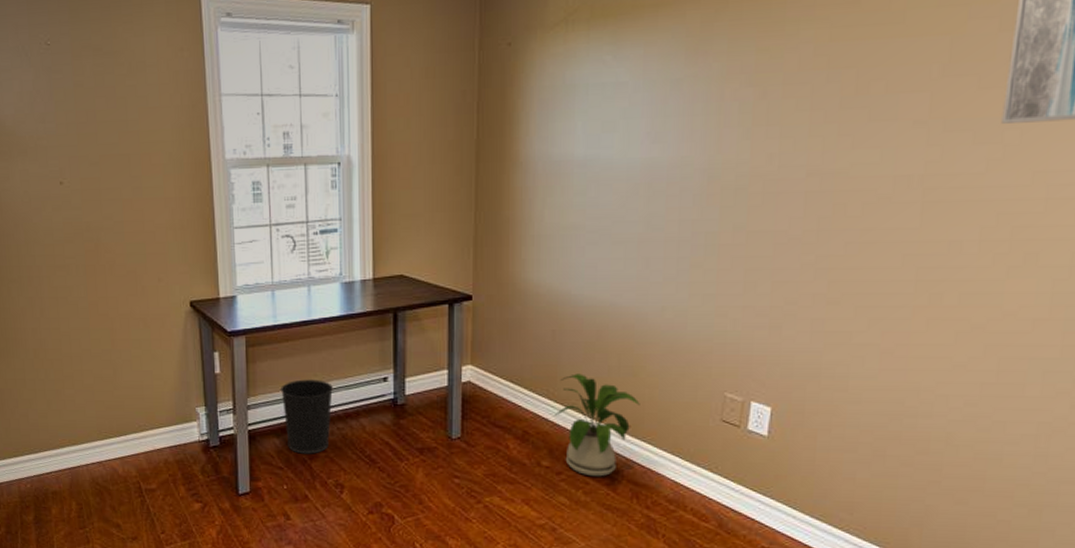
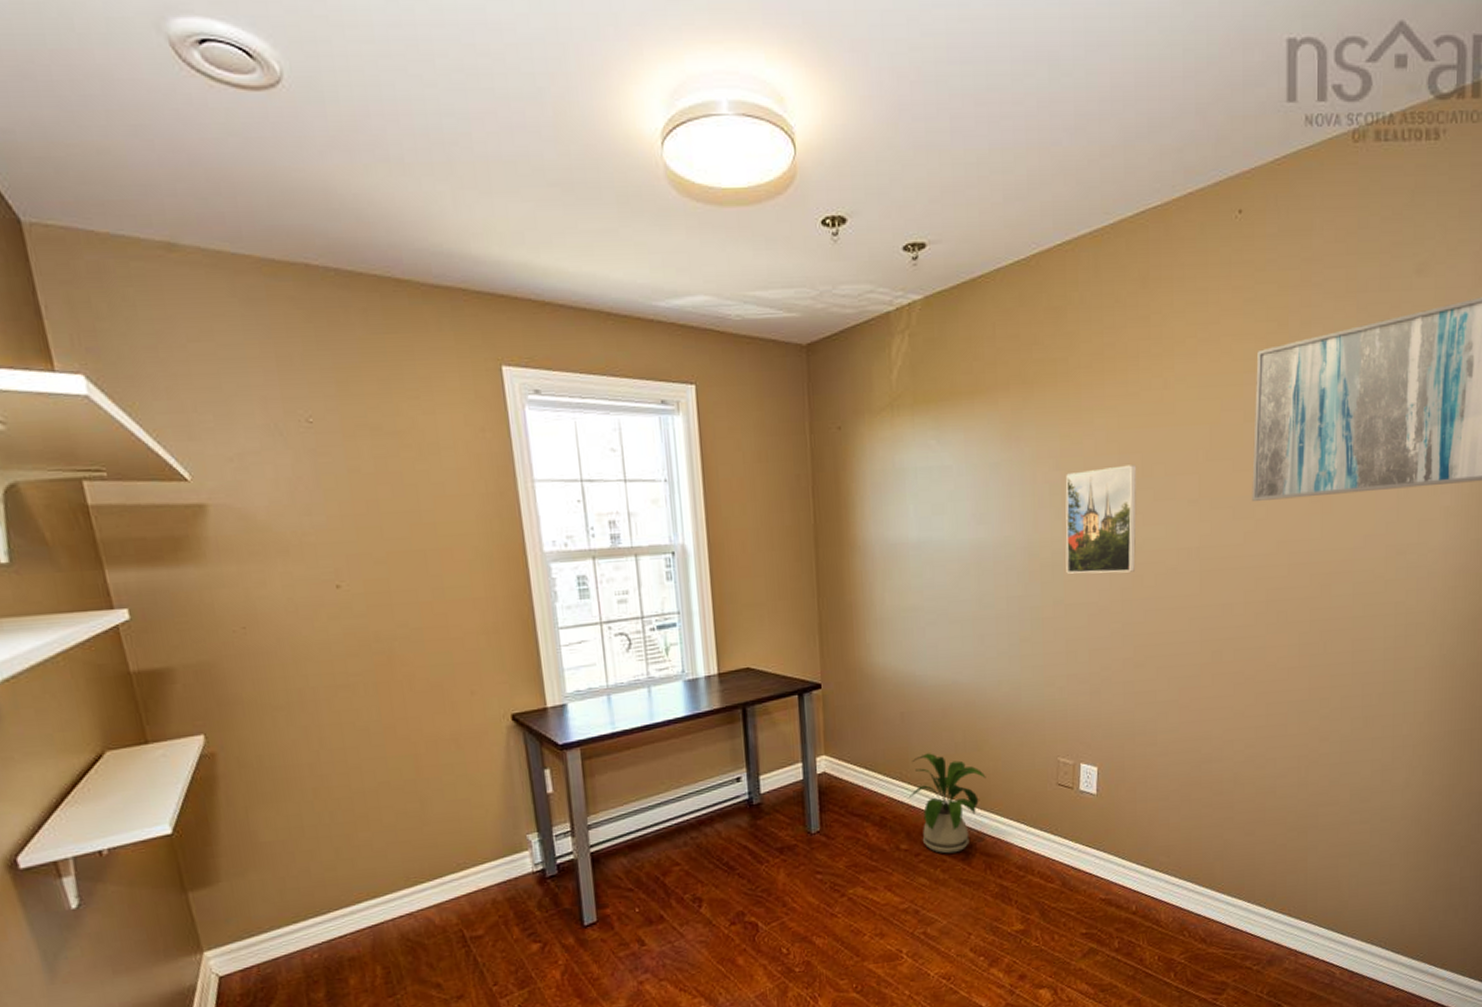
wastebasket: present [281,379,334,454] -> none [624,787,684,871]
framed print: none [751,81,850,200] -> present [1065,465,1137,574]

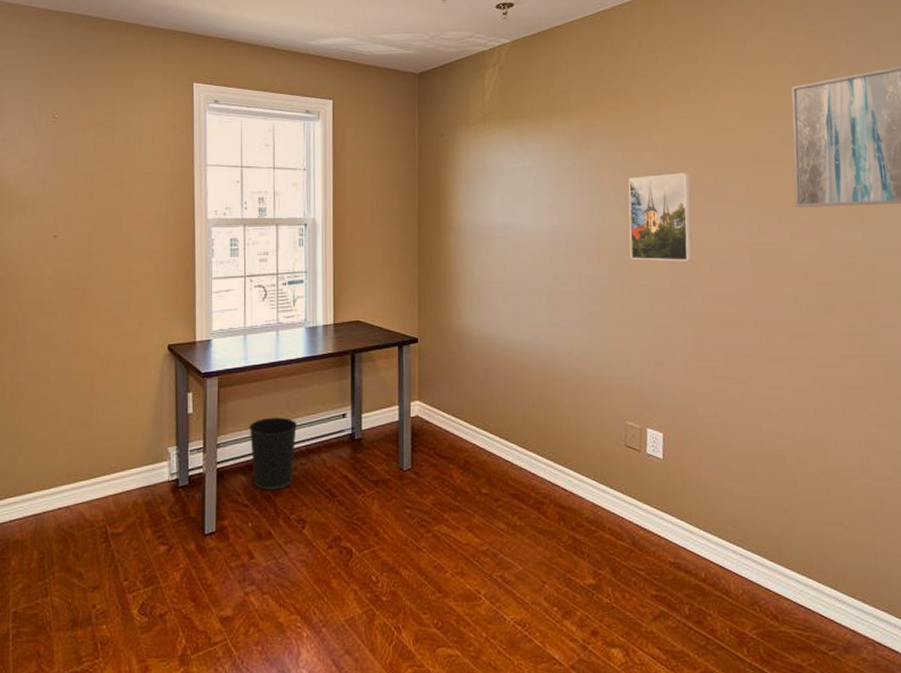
wastebasket: none [624,787,684,871] -> present [249,417,298,490]
house plant: present [909,753,986,854] -> none [491,407,560,502]

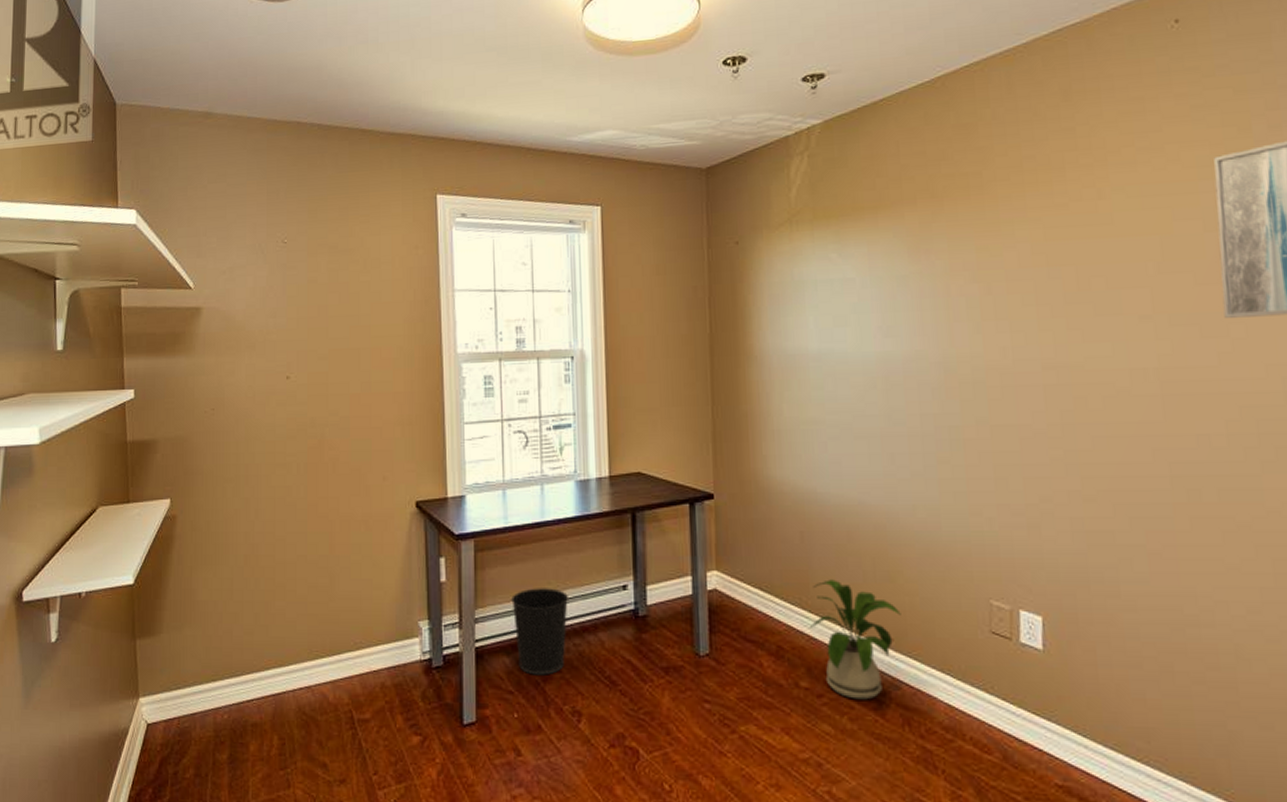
house plant: none [491,407,560,502] -> present [810,579,901,700]
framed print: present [628,173,692,262] -> none [985,277,1076,394]

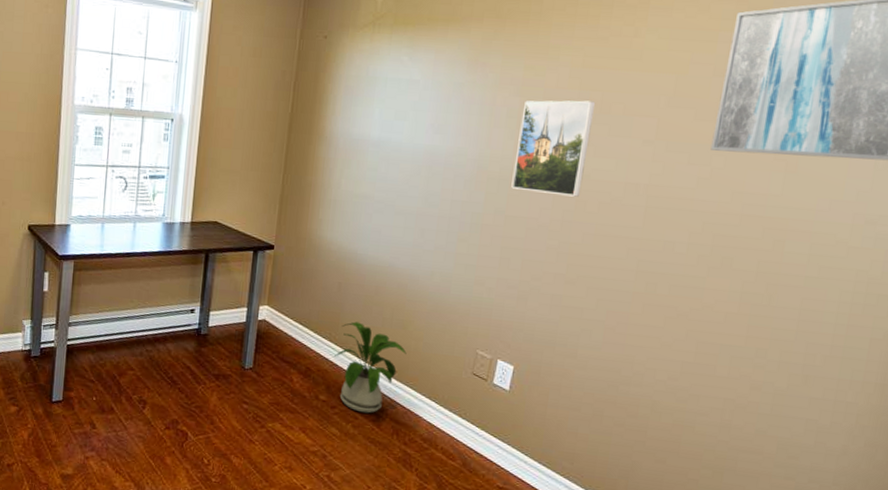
wastebasket: present [511,588,570,675] -> none [100,304,147,371]
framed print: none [985,277,1076,394] -> present [511,100,596,197]

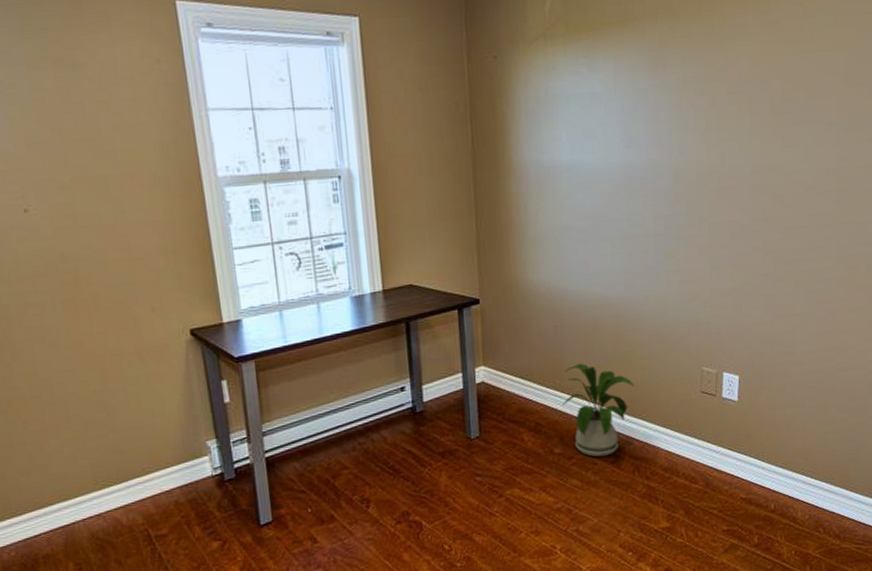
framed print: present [511,100,596,197] -> none [709,90,778,194]

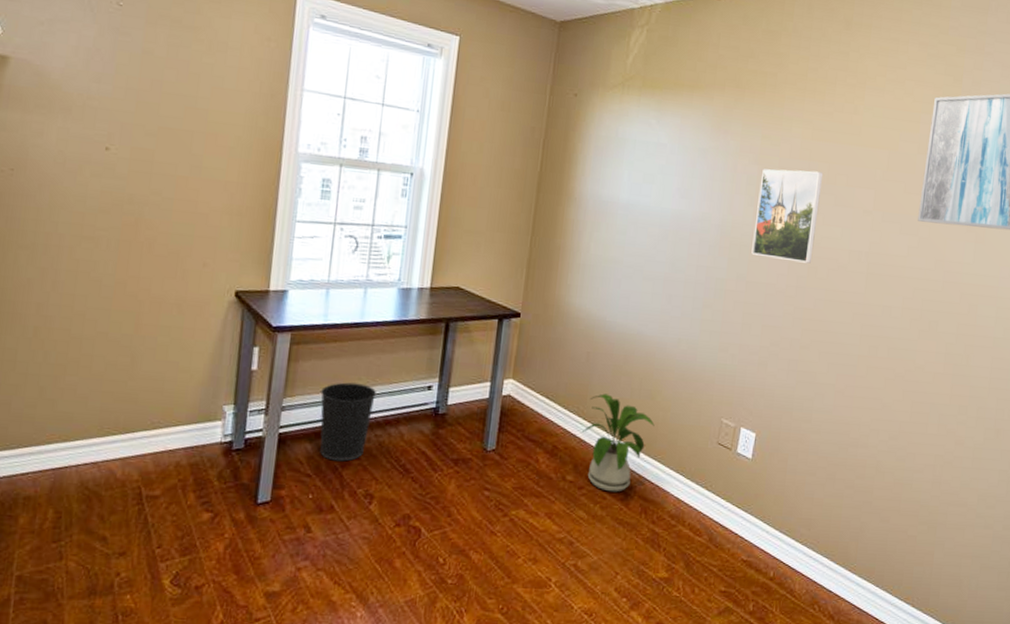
wastebasket: none [296,397,352,474] -> present [320,382,377,462]
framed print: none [709,90,778,194] -> present [751,169,824,264]

